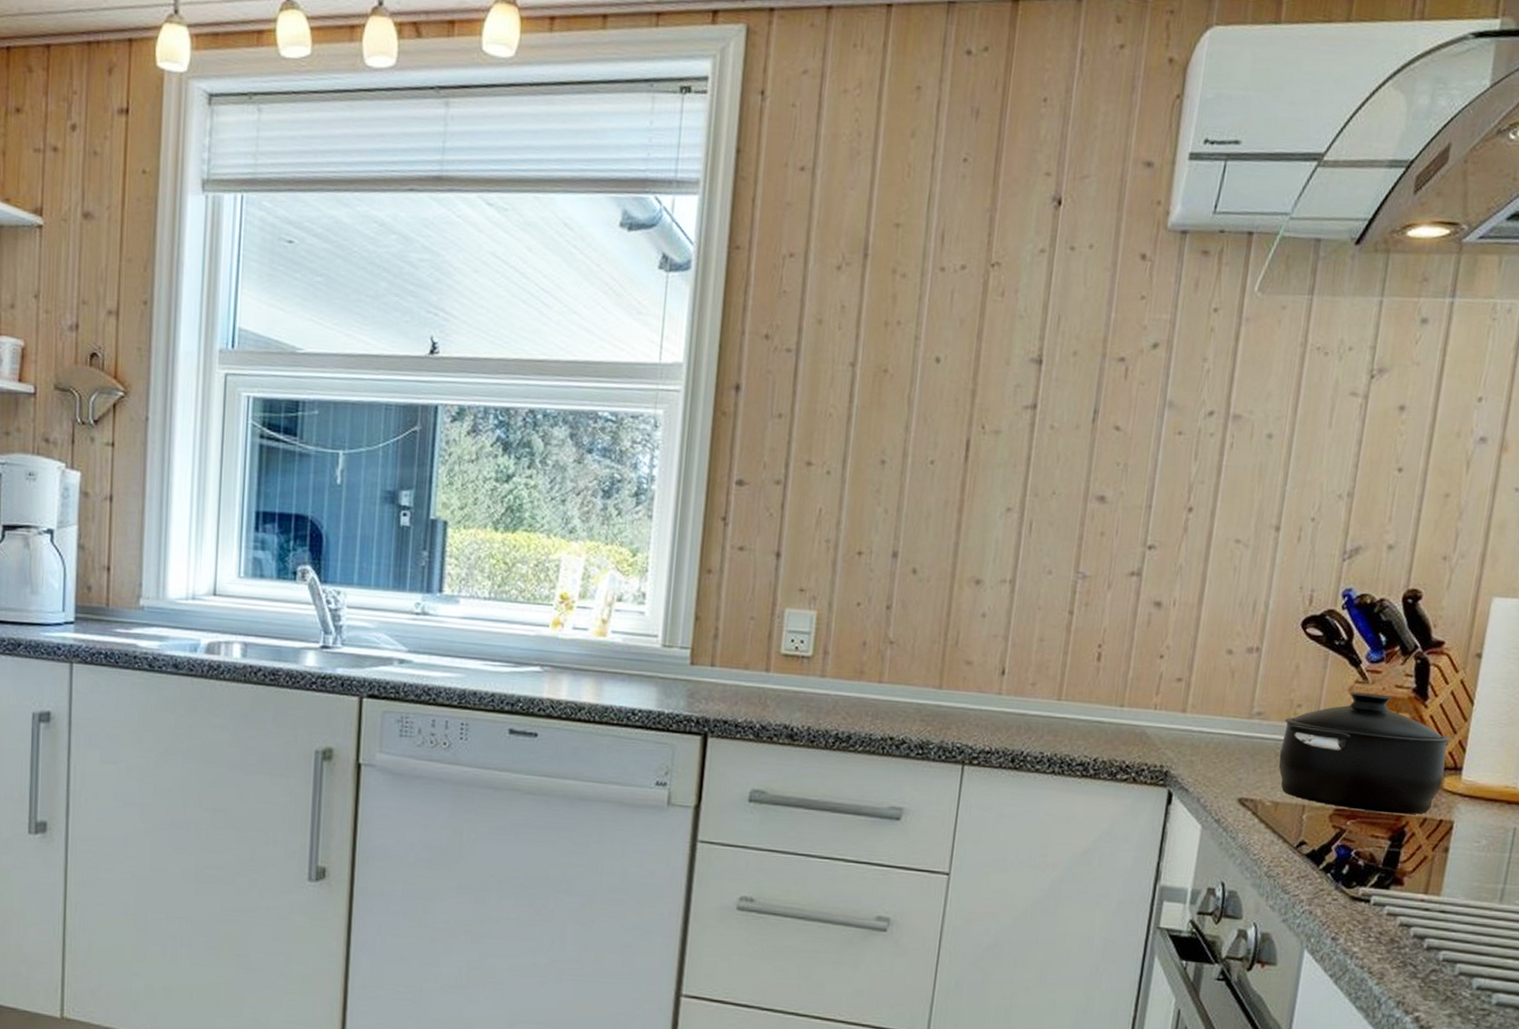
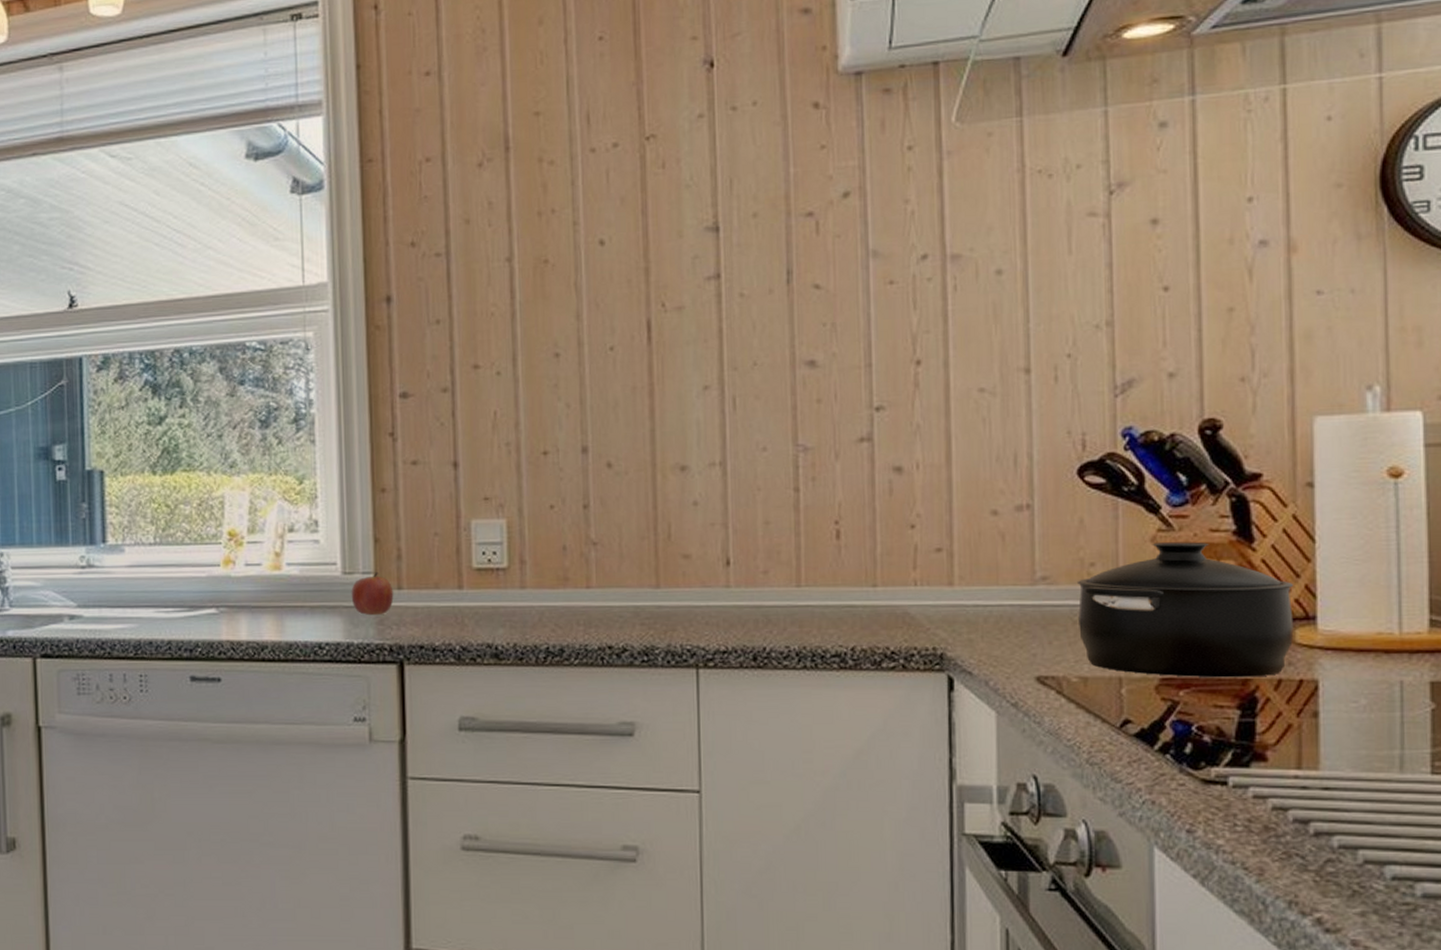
fruit: none [667,648,707,689] -> present [351,572,394,616]

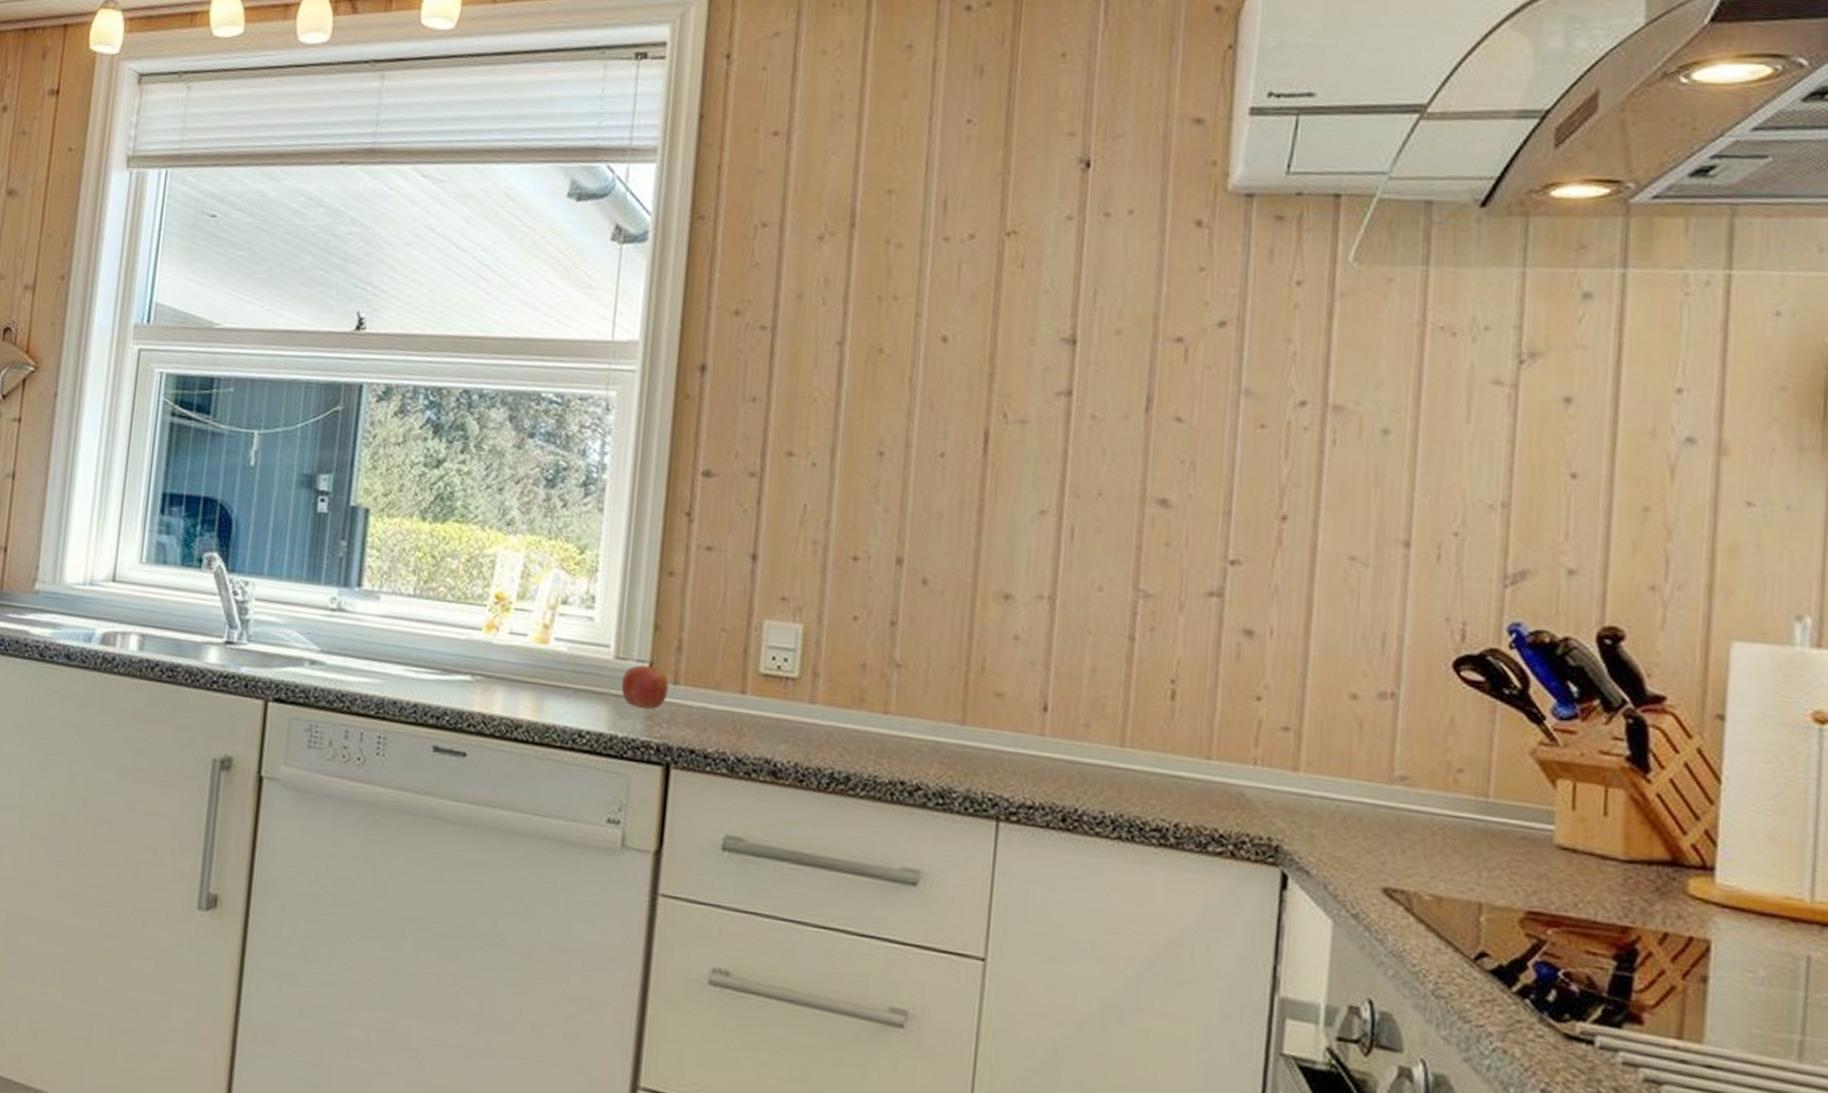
saucepan: present [1076,542,1294,678] -> none [1437,757,1692,927]

